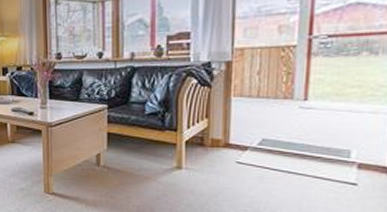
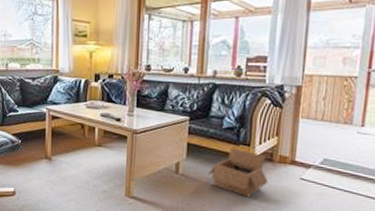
box: none [133,134,200,186] -> present [208,147,269,197]

